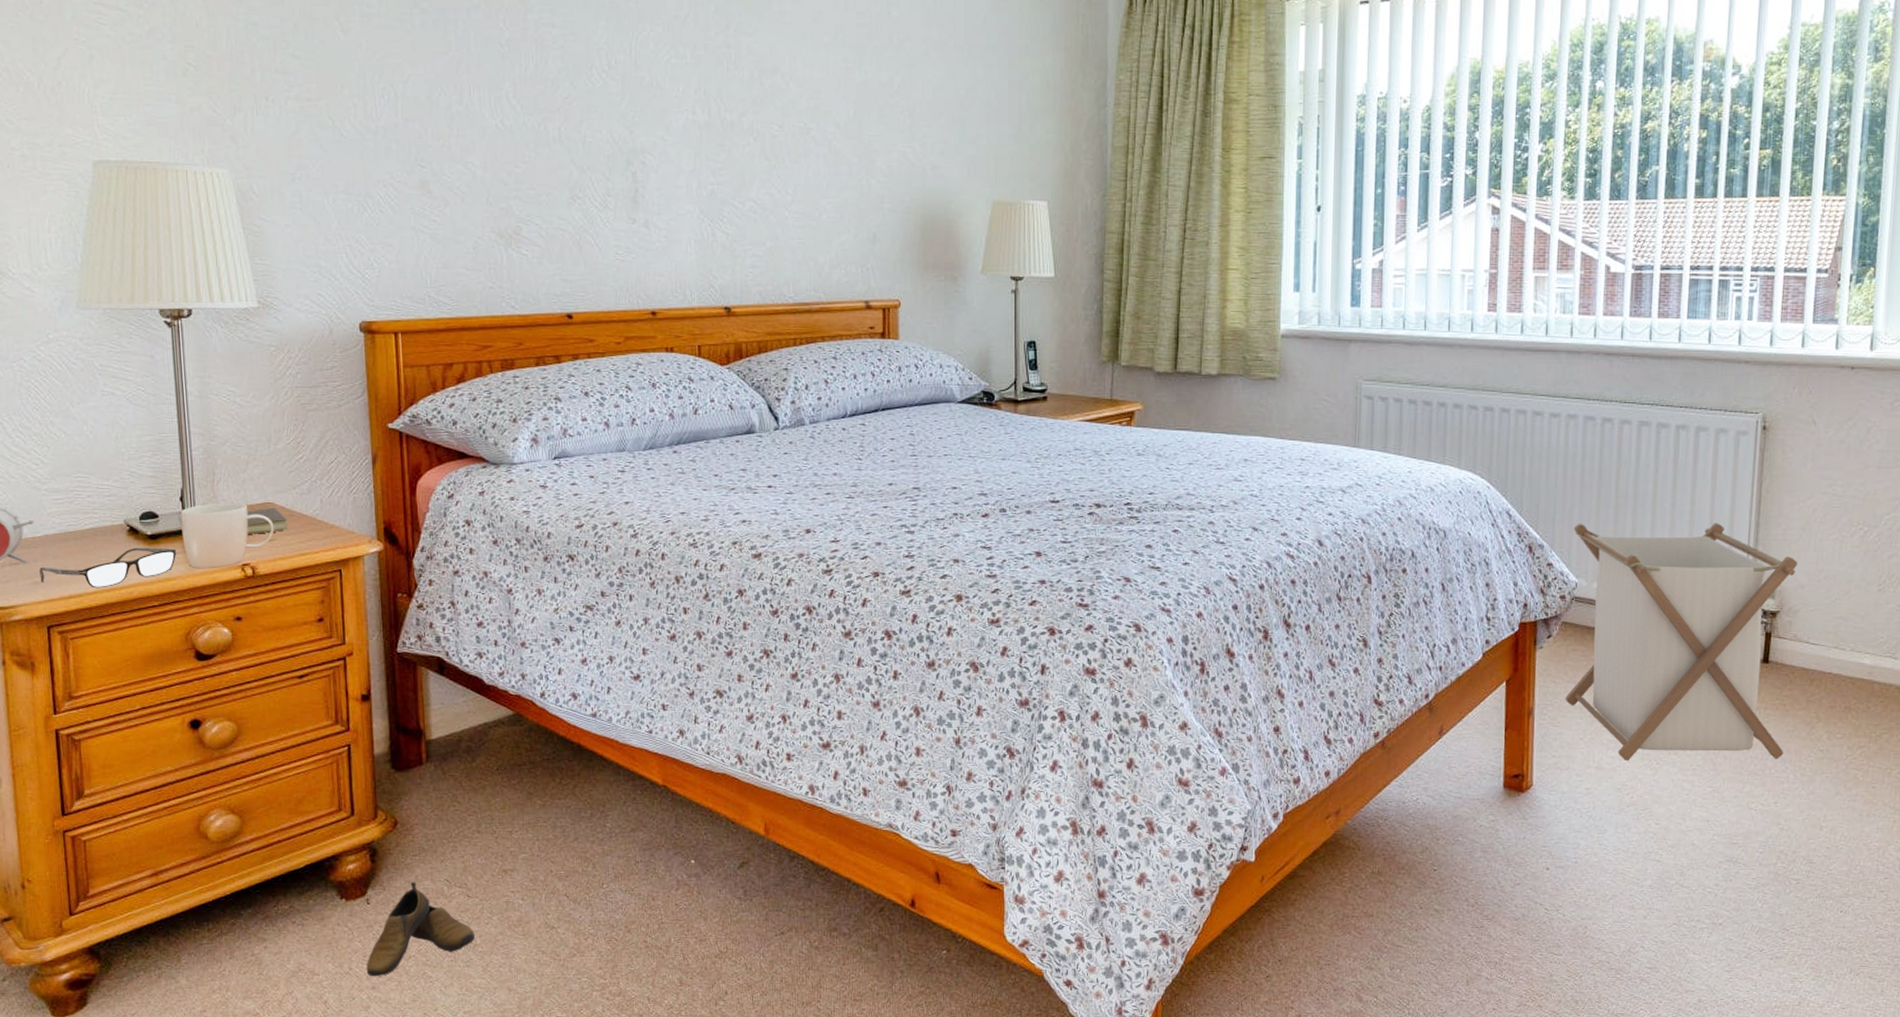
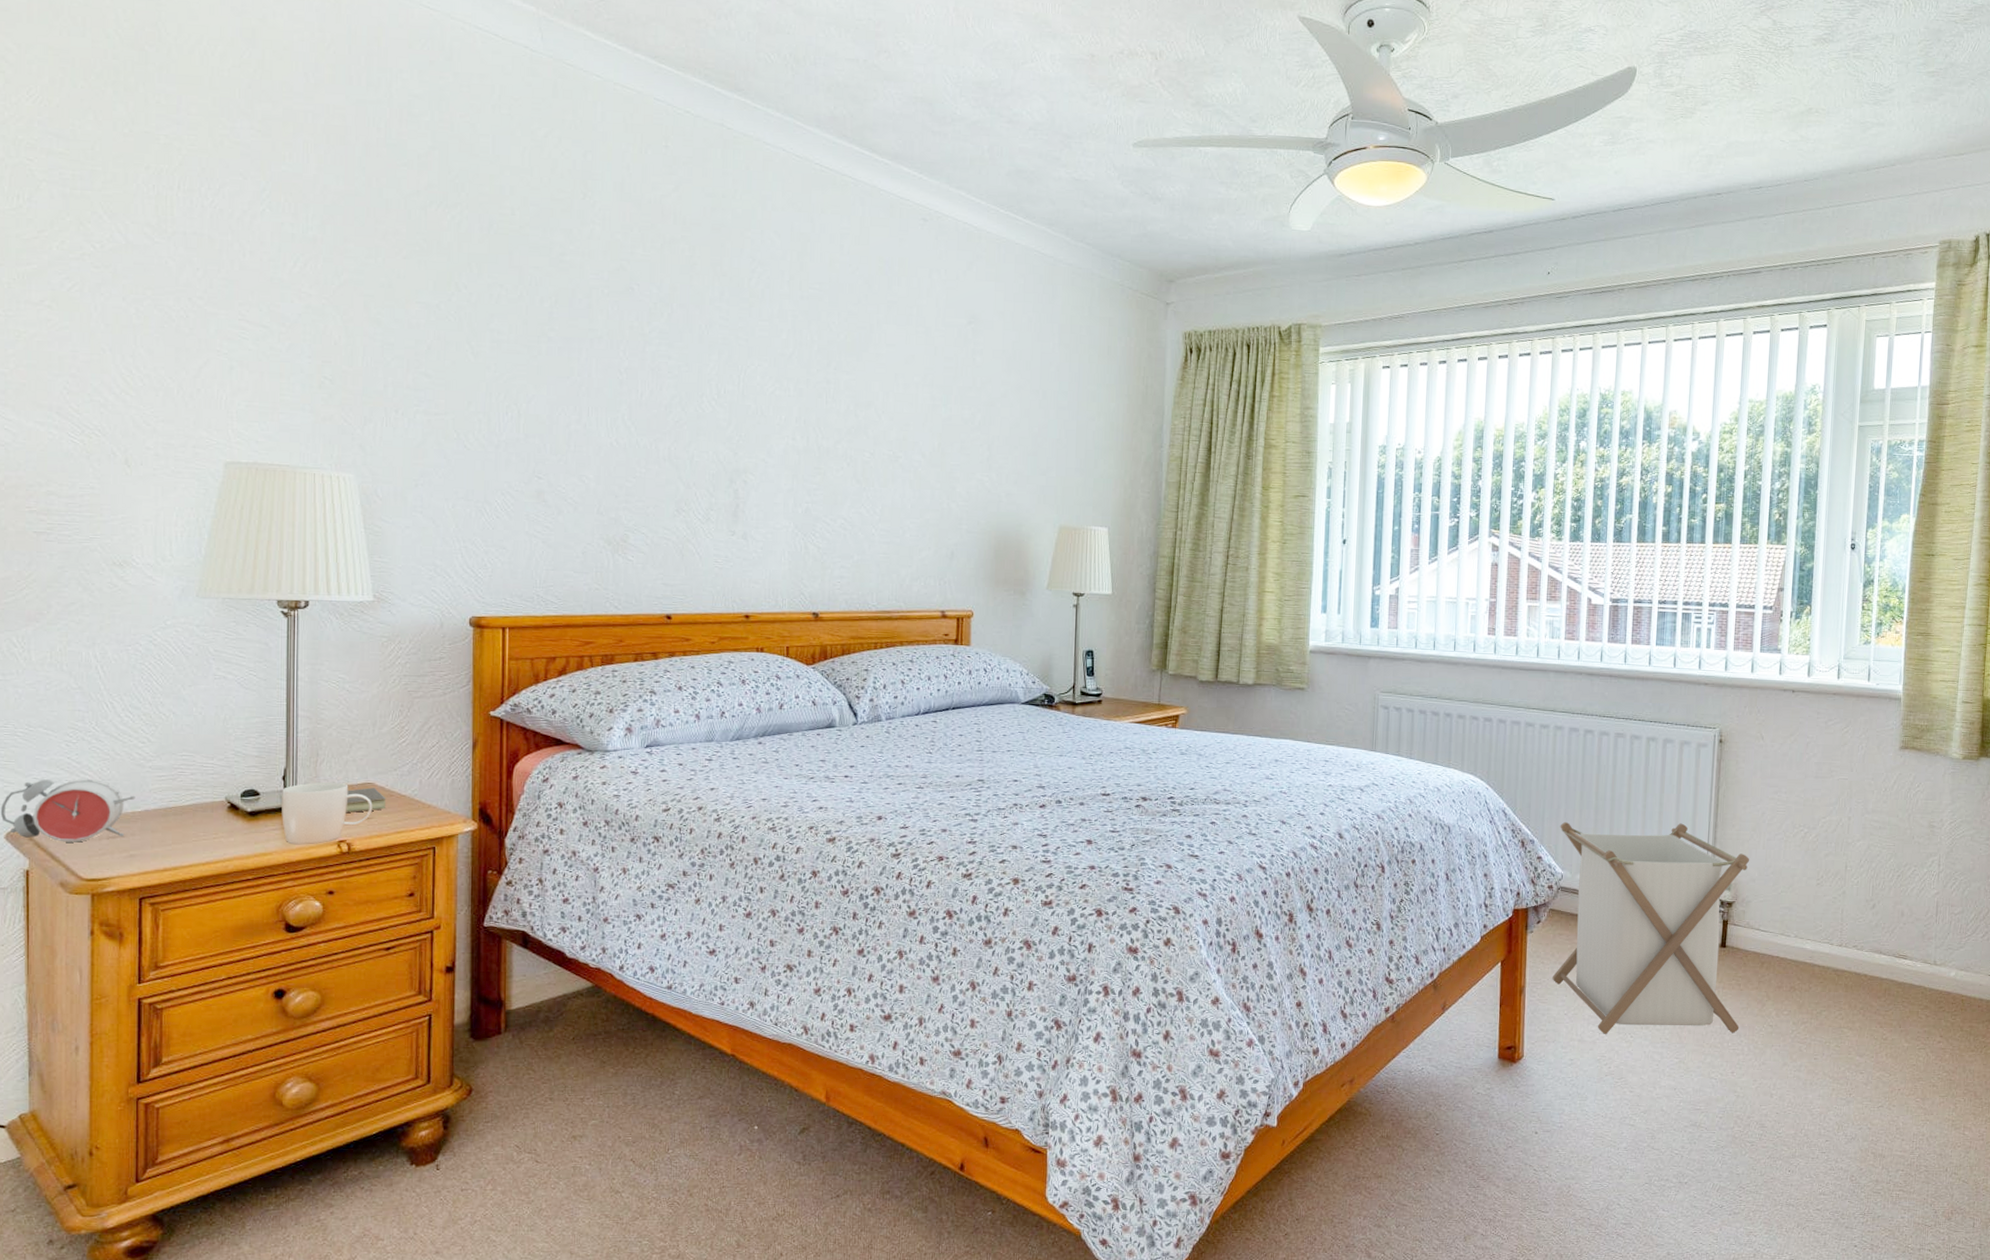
eyeglasses: present [39,547,177,588] -> none [136,823,275,862]
shoe: present [366,881,475,977] -> none [431,1147,540,1242]

